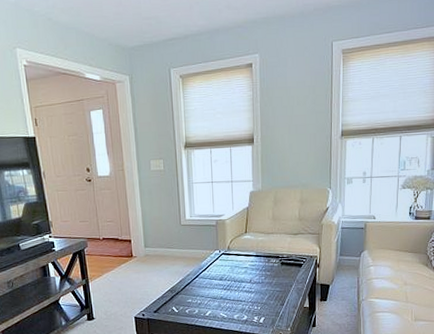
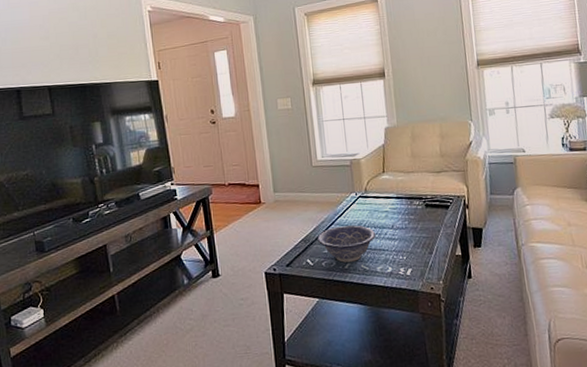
decorative bowl: none [182,279,235,311] -> present [317,225,376,263]

